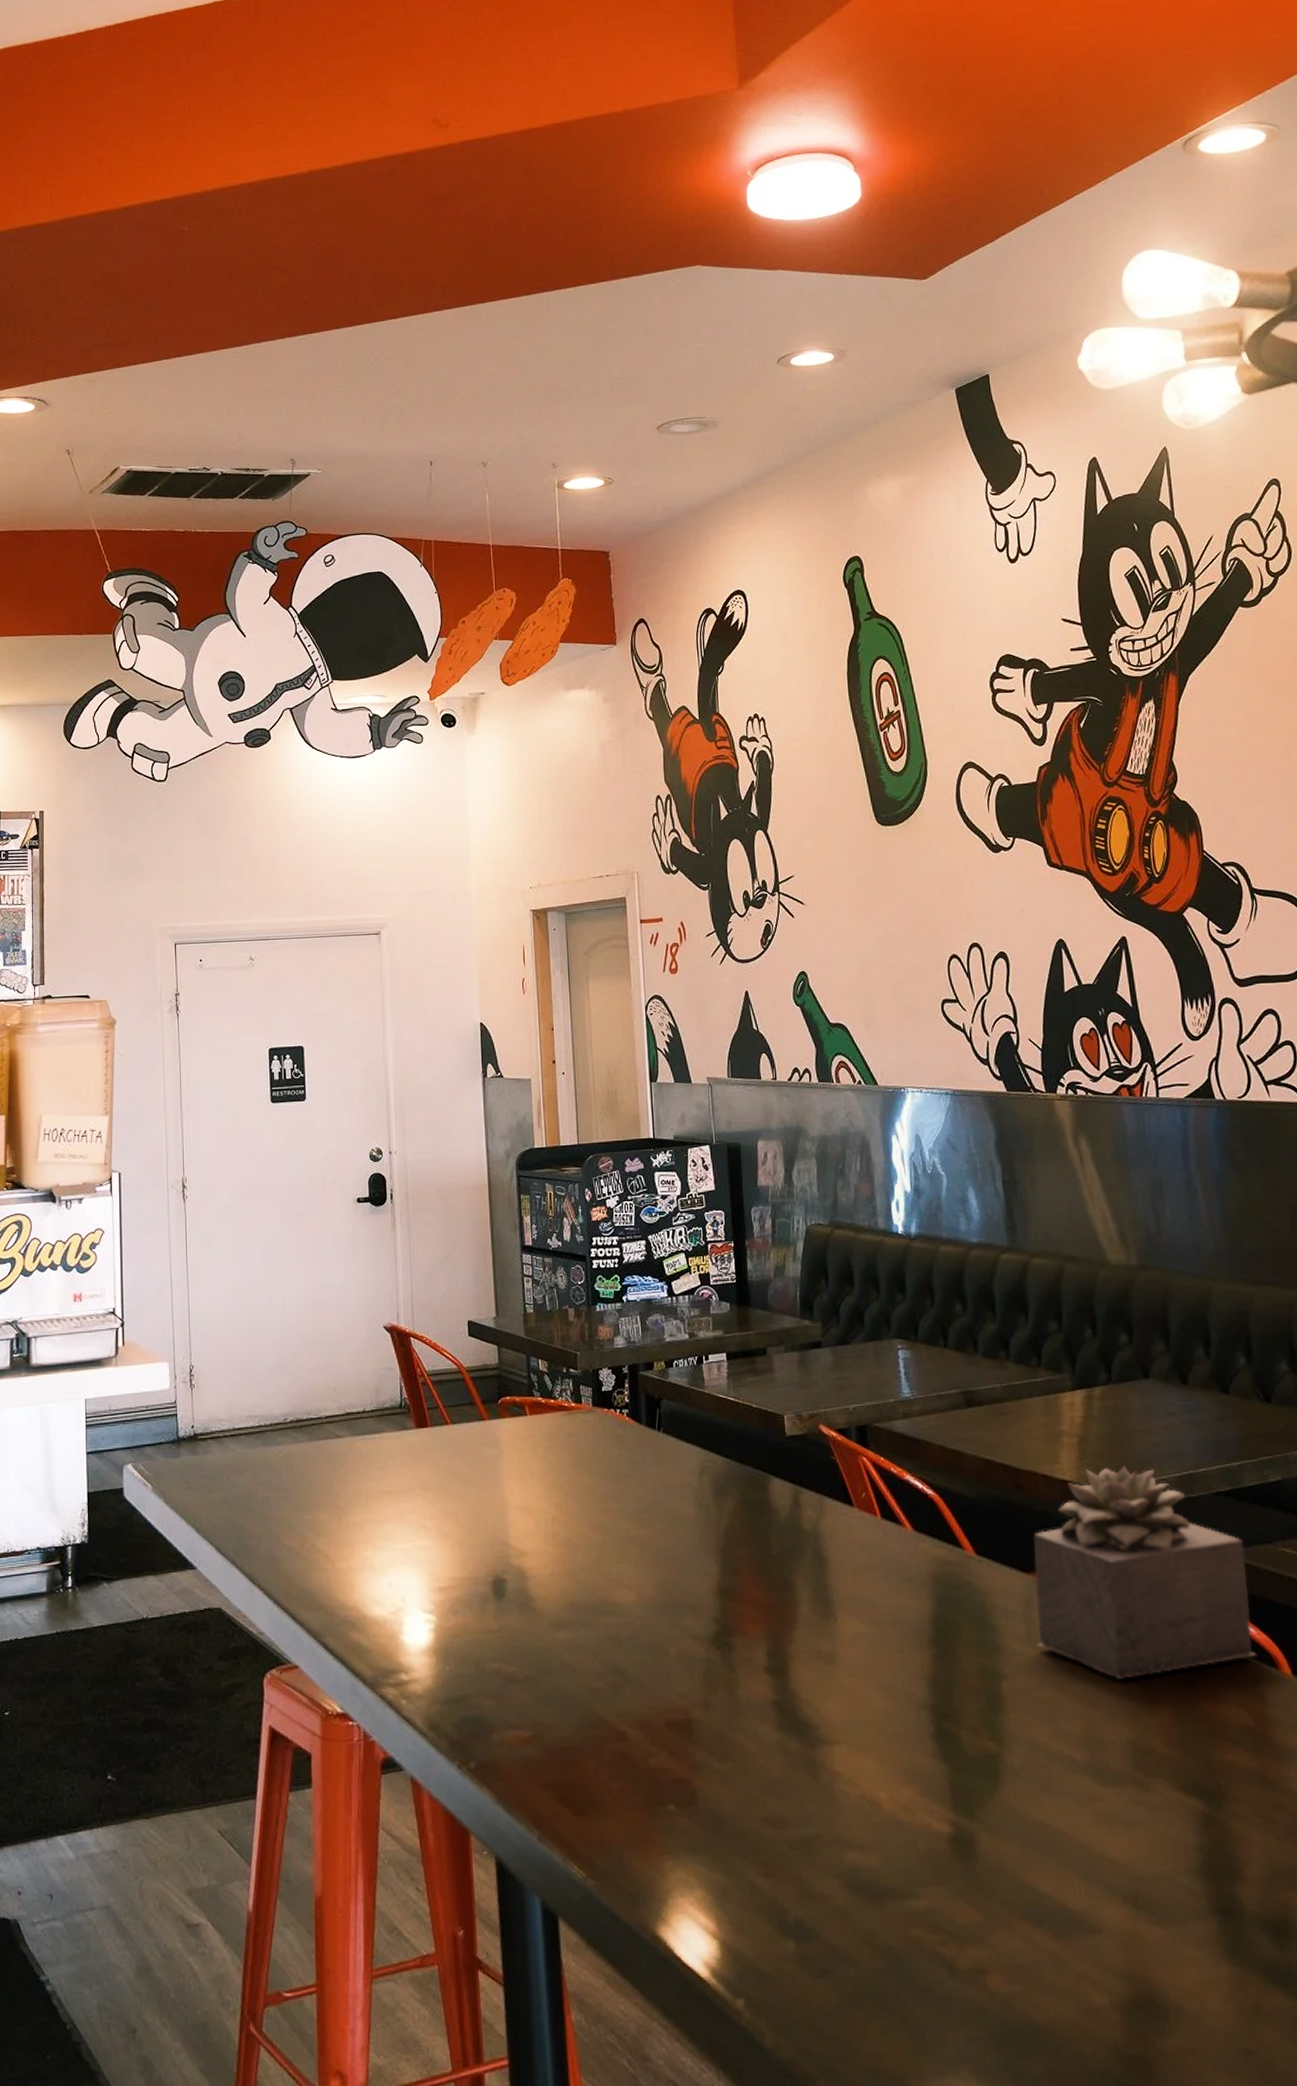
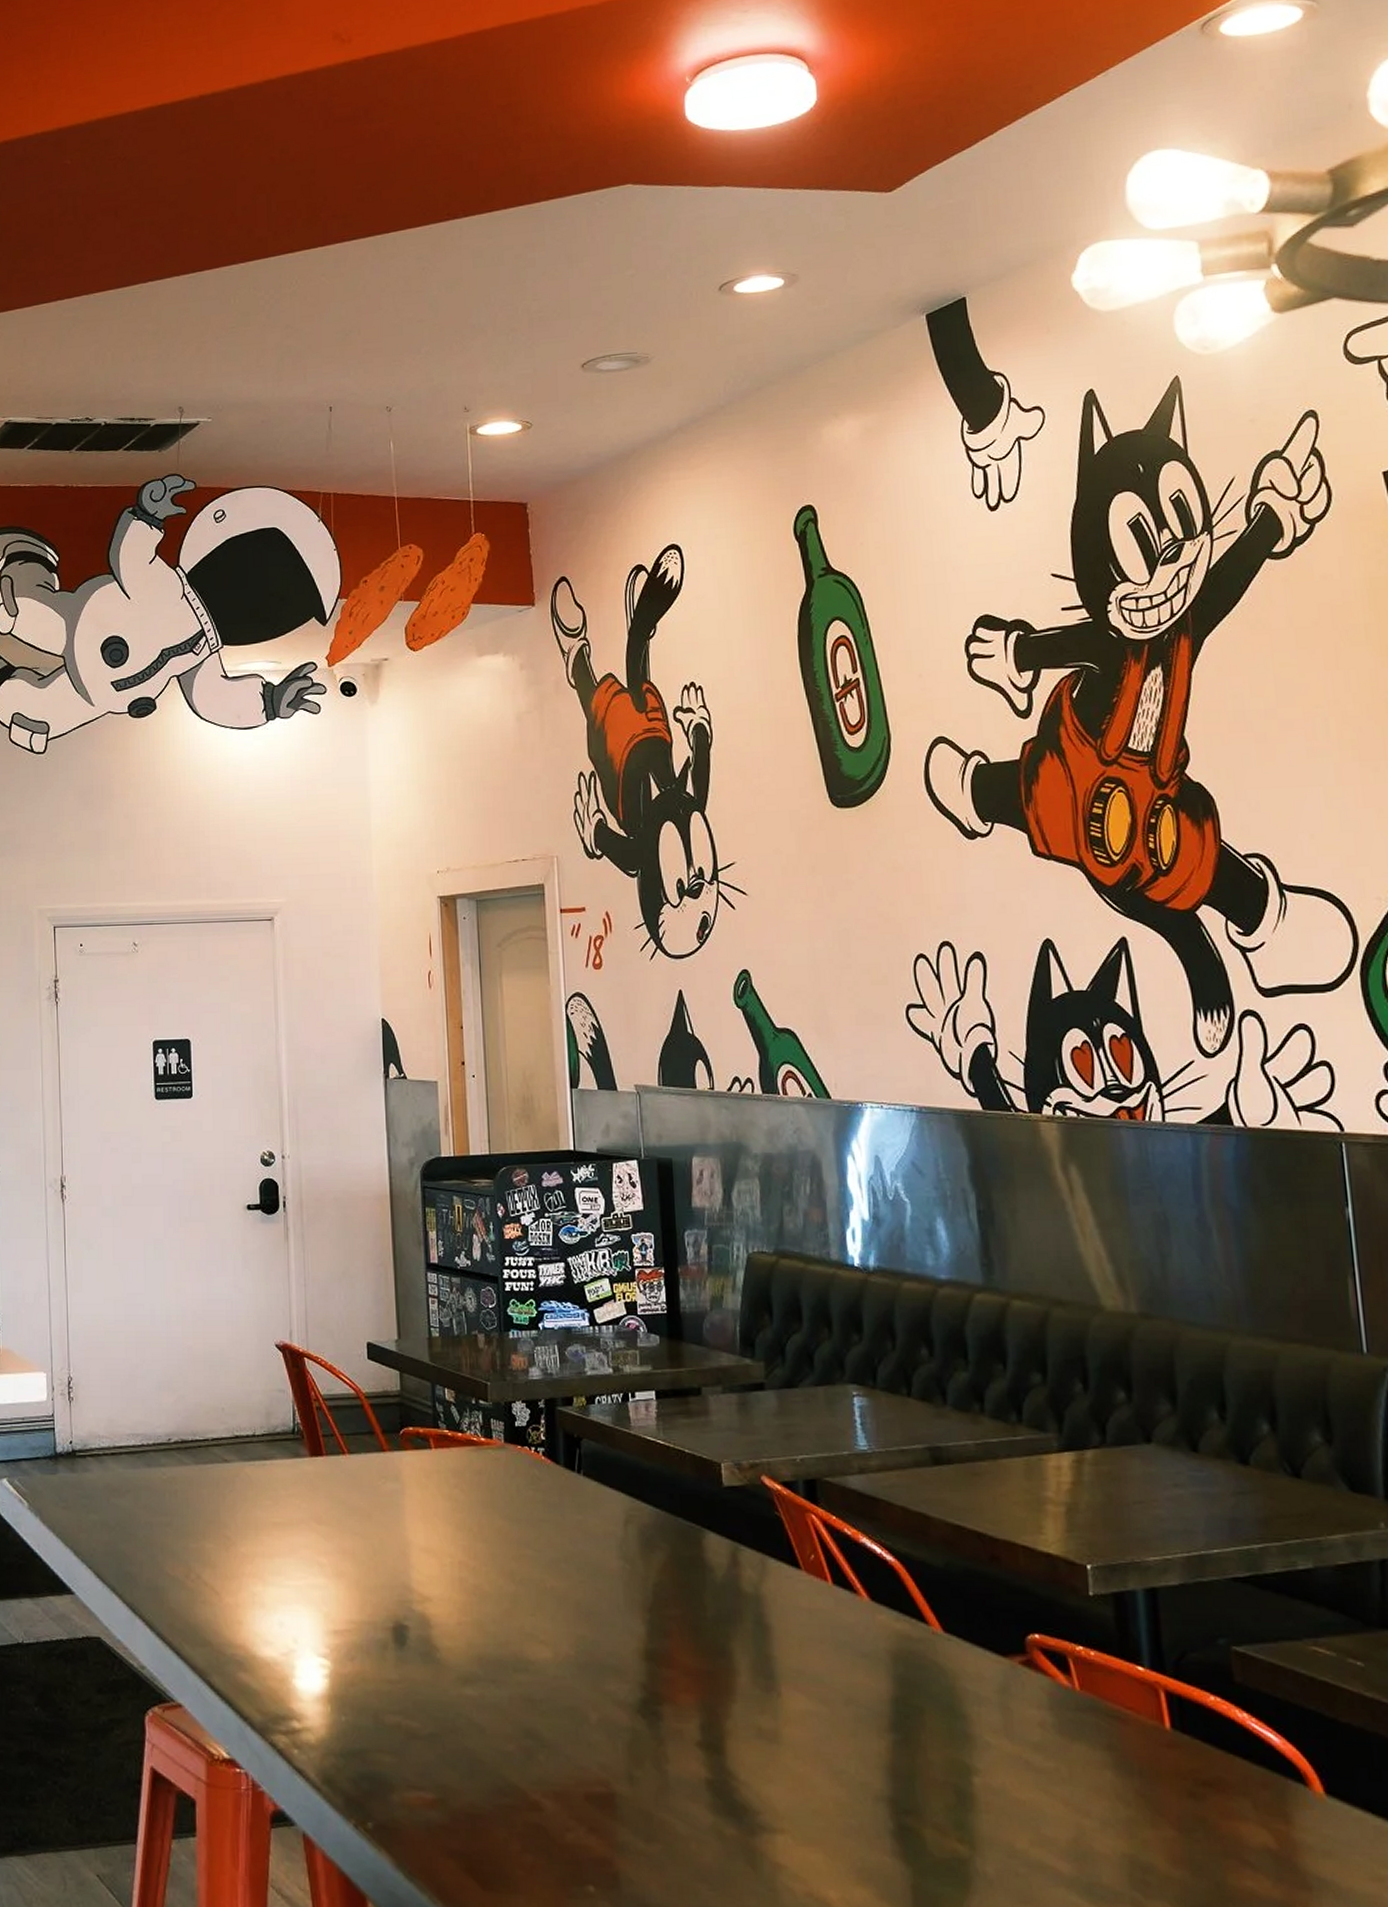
succulent plant: present [1033,1466,1256,1679] -> none [1011,1541,1280,1784]

